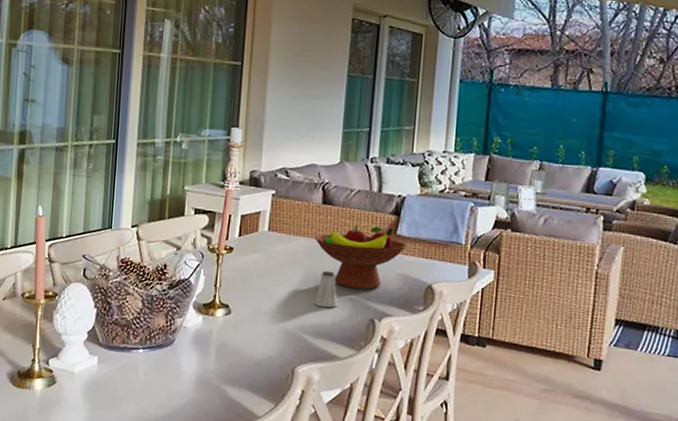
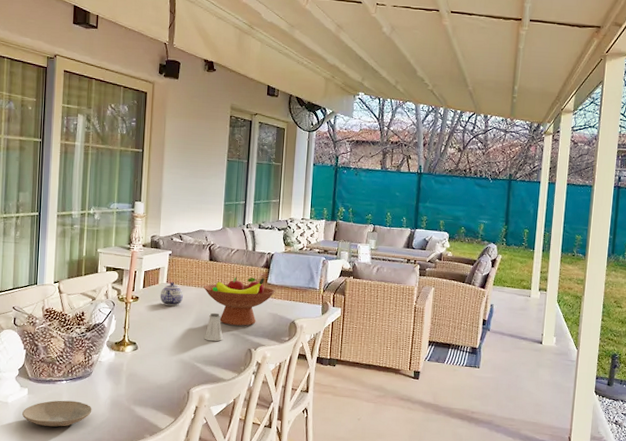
plate: none [91,373,174,406] -> present [22,400,92,427]
teapot: none [259,230,289,261] -> present [160,282,183,307]

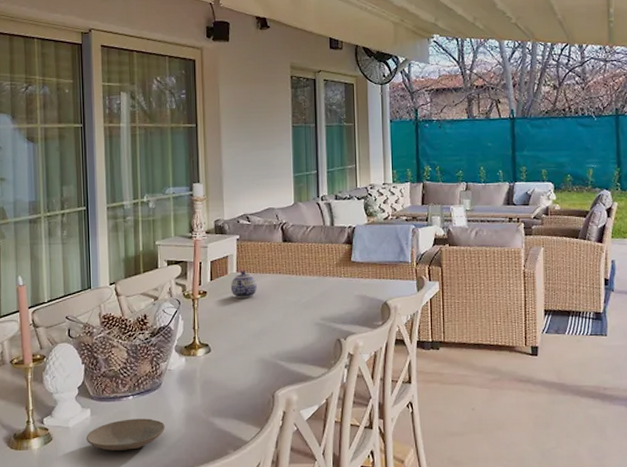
fruit bowl: present [203,277,276,326] -> none [279,256,362,314]
saltshaker: present [204,313,223,342] -> none [286,301,306,335]

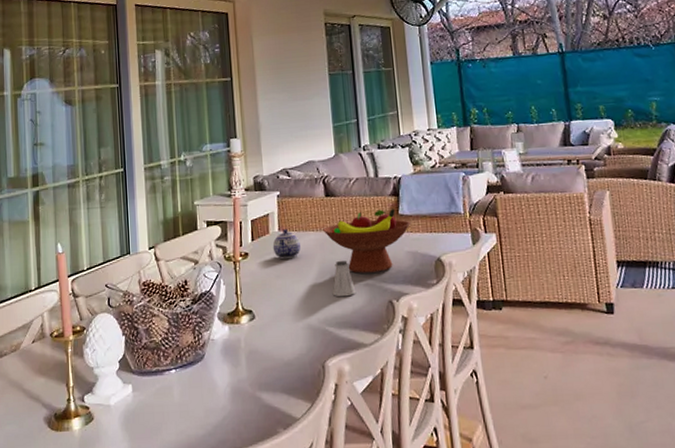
plate: present [86,418,165,451] -> none [128,394,210,431]
fruit bowl: none [279,256,362,314] -> present [323,209,411,274]
saltshaker: none [286,301,306,335] -> present [333,260,355,297]

